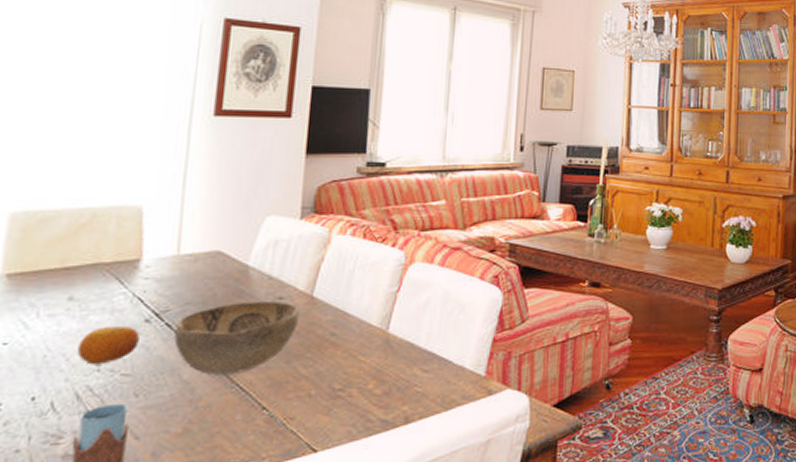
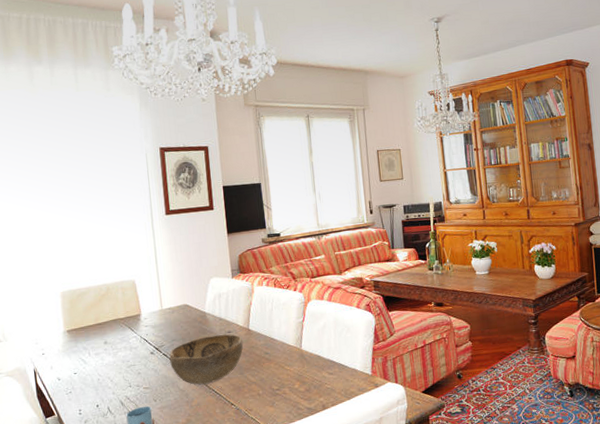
fruit: present [78,326,140,365] -> none [116,357,150,383]

